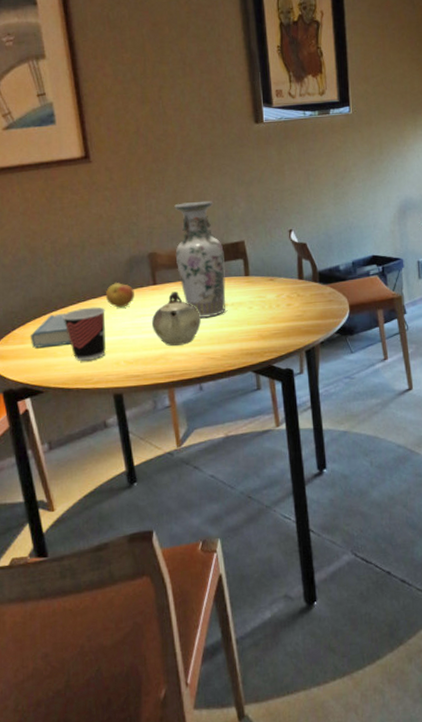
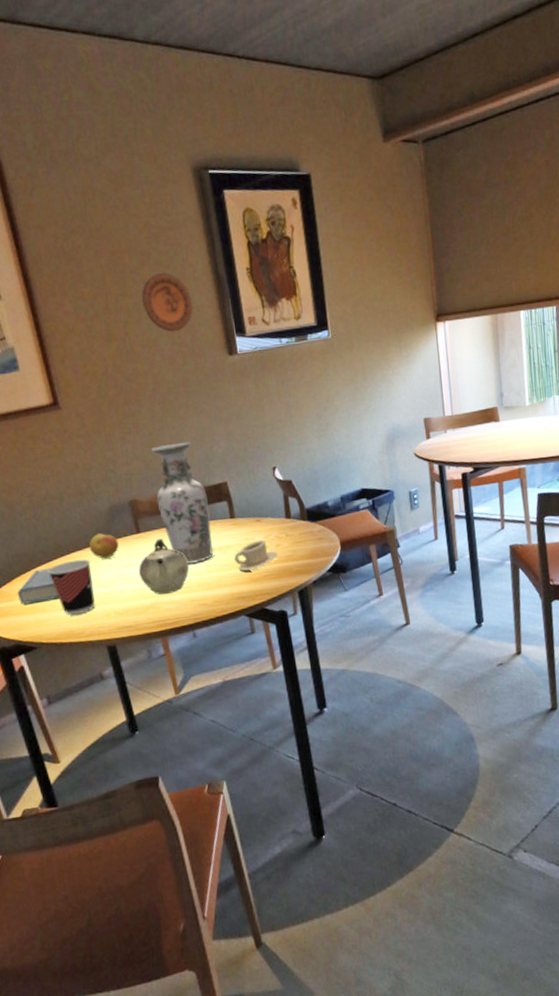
decorative plate: none [178,44,225,99] -> present [142,272,193,332]
cup: none [246,299,289,328] -> present [234,540,278,571]

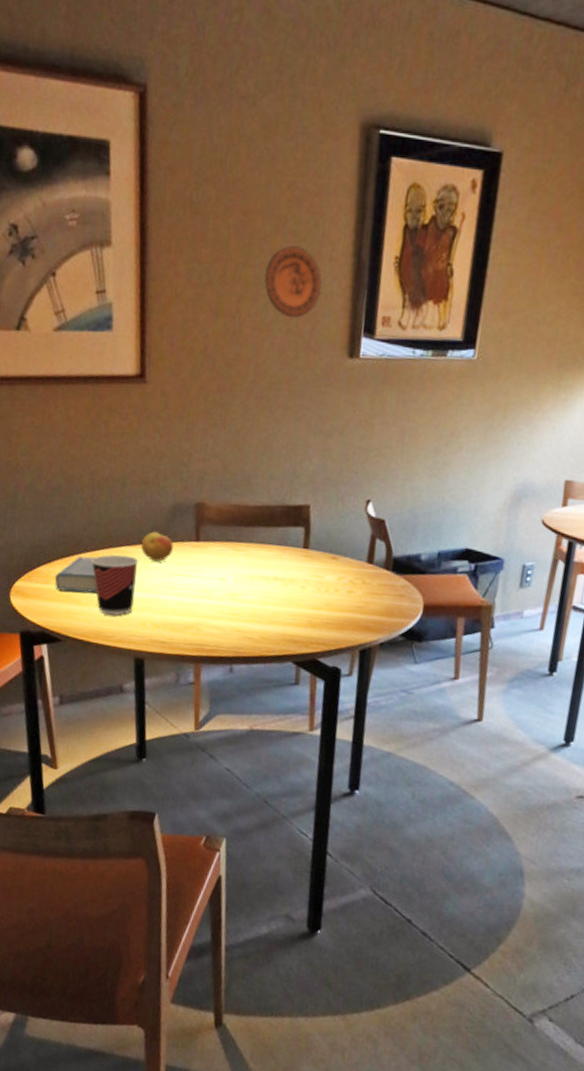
teapot: present [138,539,189,595] -> none [187,553,244,617]
vase: present [151,441,213,565] -> none [226,447,284,590]
cup: present [234,540,278,571] -> none [296,581,348,613]

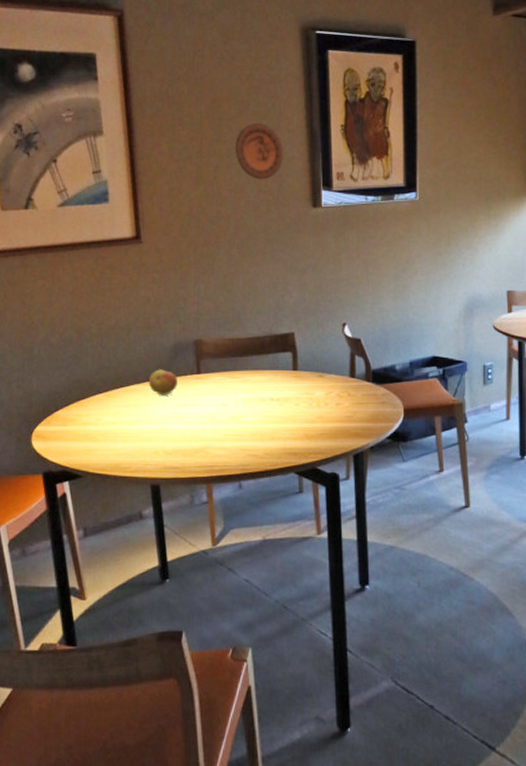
hardback book: present [54,556,97,593] -> none [72,397,112,431]
cup: present [91,554,139,616] -> none [105,392,148,448]

